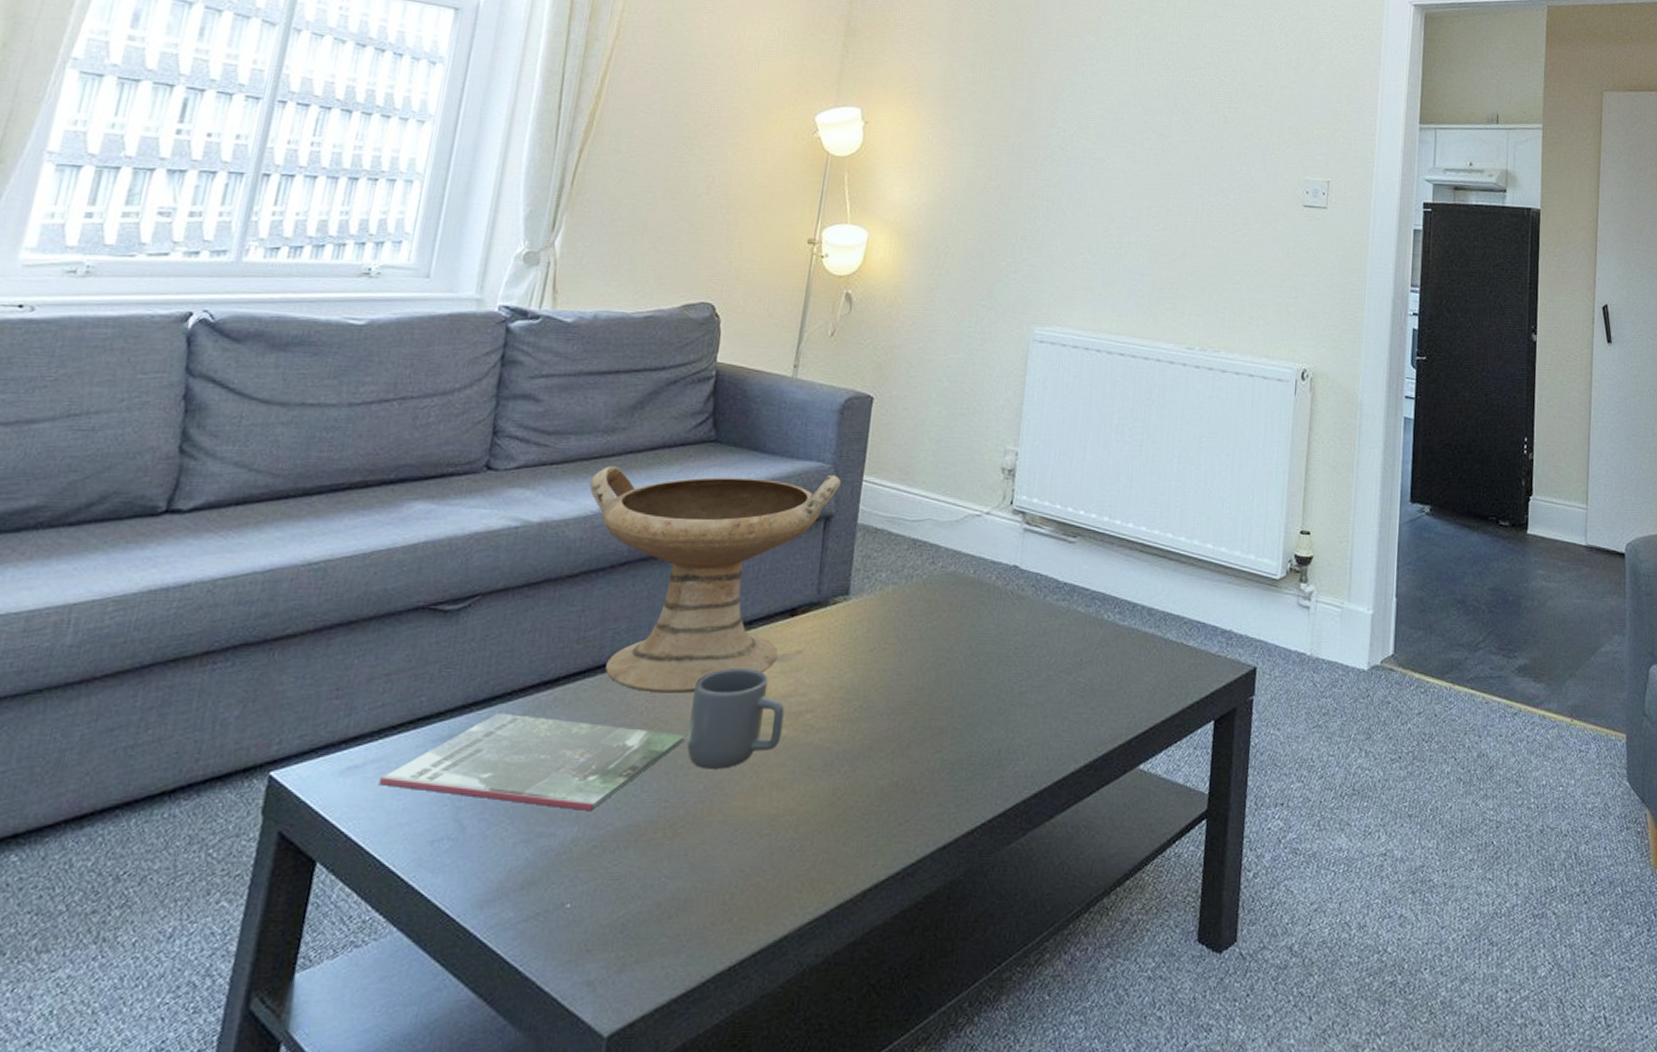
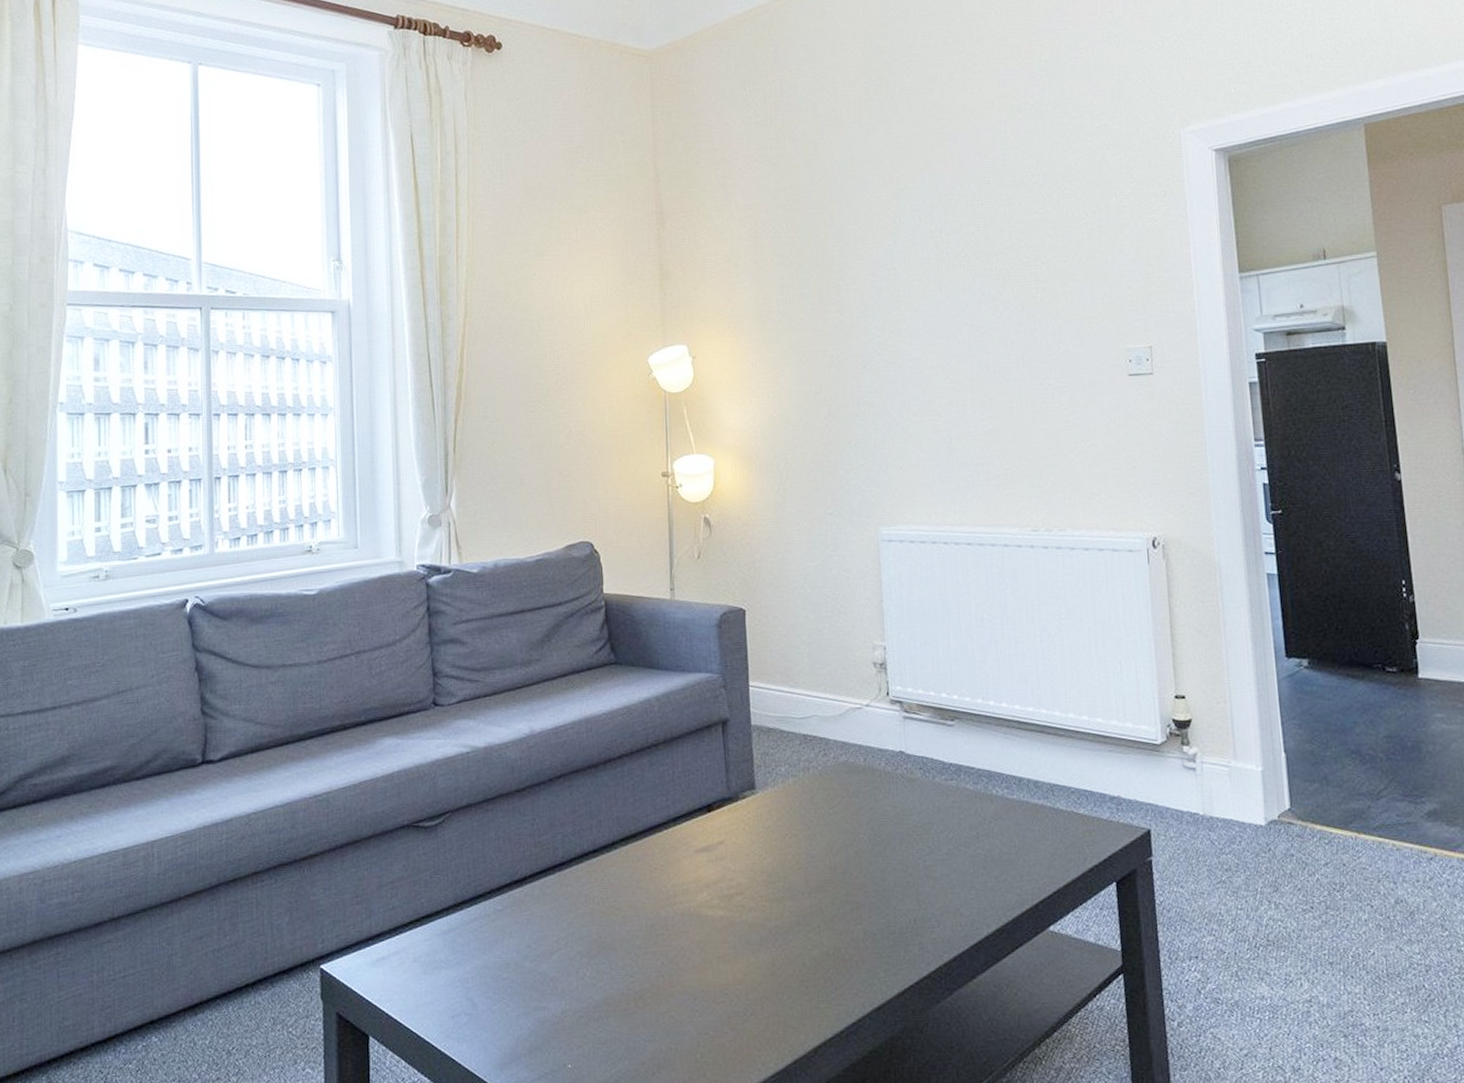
magazine: present [378,713,685,810] -> none [402,909,638,987]
decorative bowl: present [589,466,841,693] -> none [519,683,730,885]
mug: present [687,668,785,769] -> none [638,859,719,948]

